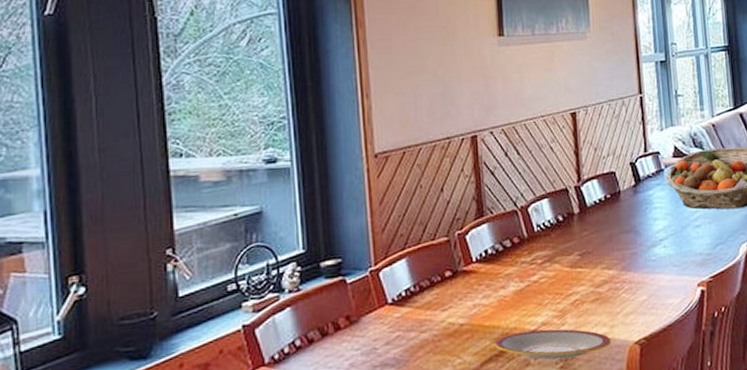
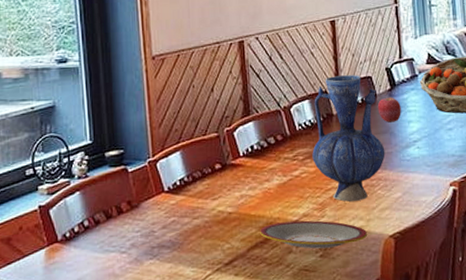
vase: none [551,170,630,307] -> present [312,75,385,202]
apple: none [621,193,647,221] -> present [377,97,401,123]

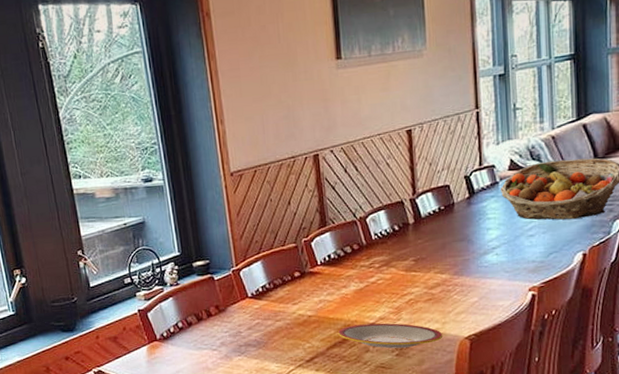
vase: present [312,75,385,202] -> none [388,184,462,306]
apple: present [377,97,401,123] -> none [455,205,480,230]

